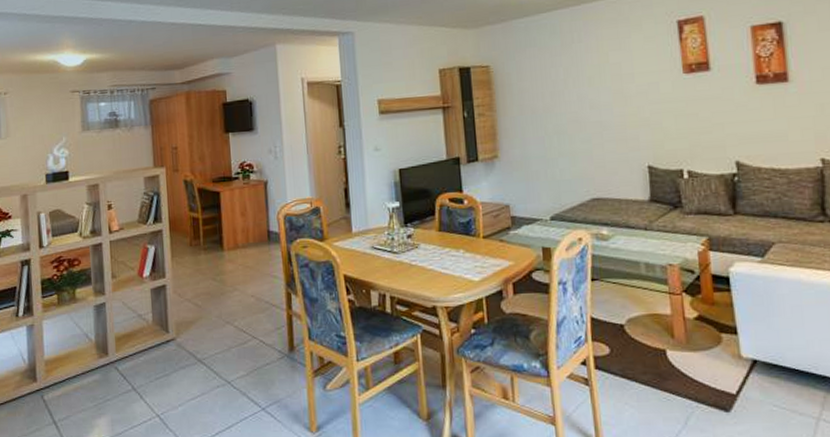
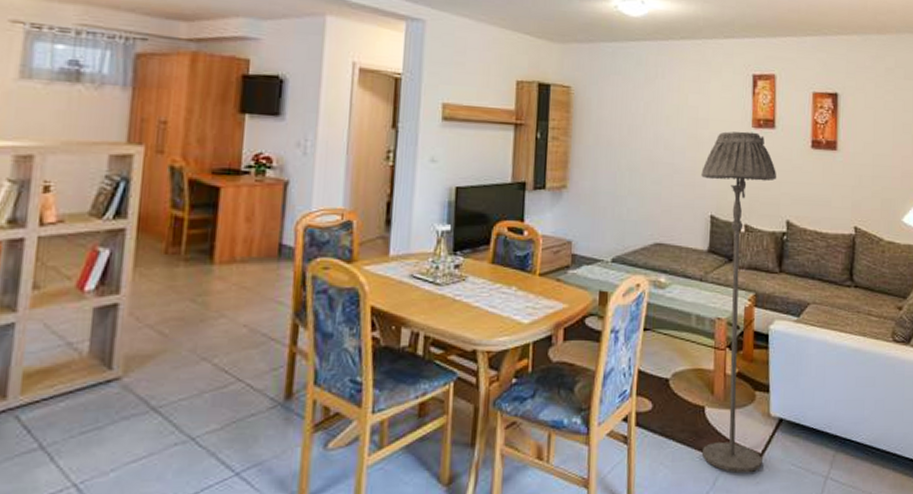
floor lamp: none [632,77,738,414] -> present [701,131,777,473]

